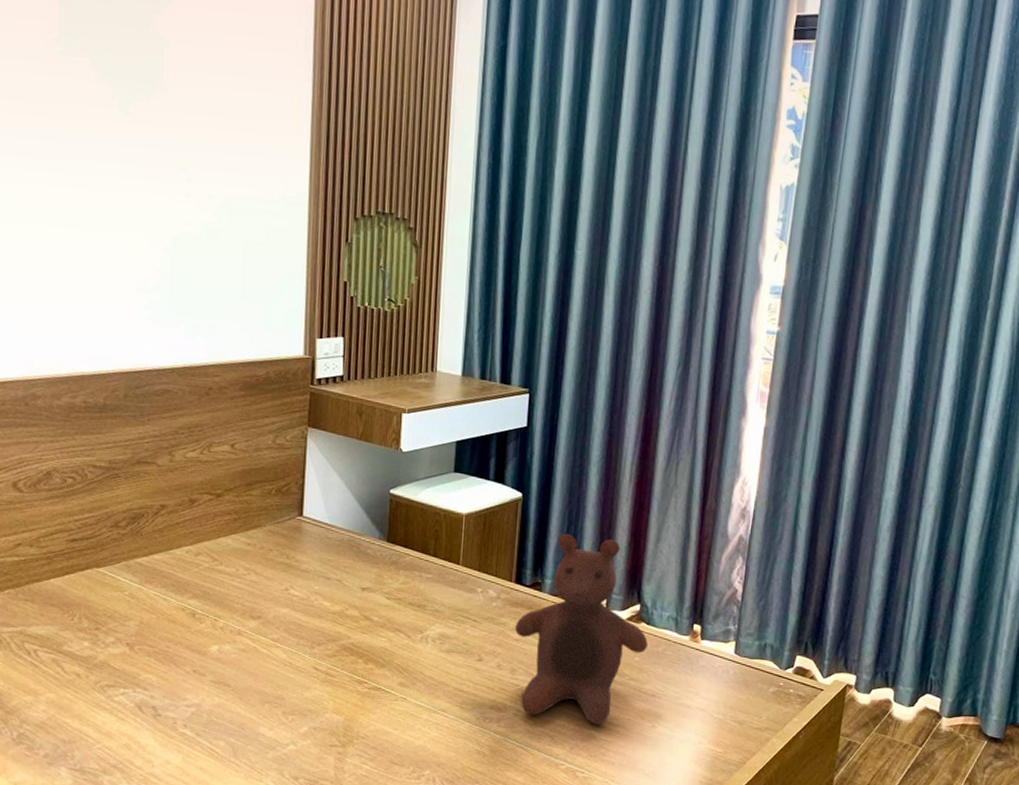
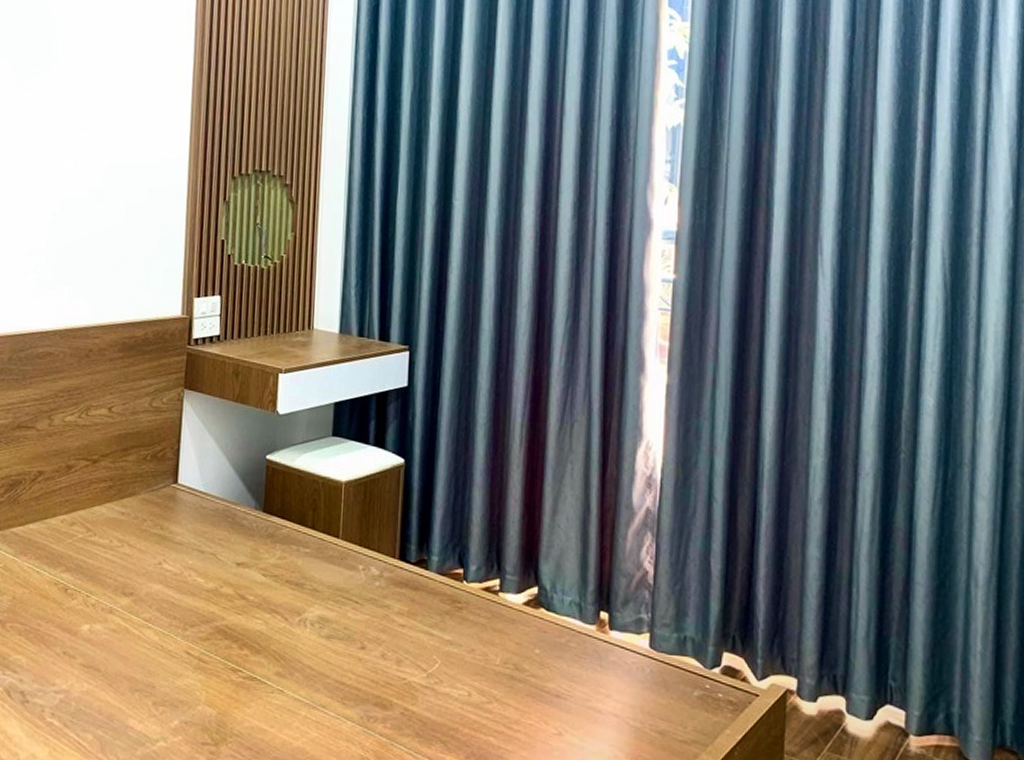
stuffed bear: present [515,533,648,725] -> none [400,503,548,730]

